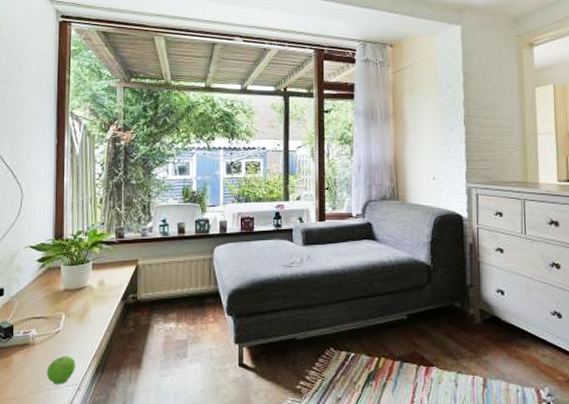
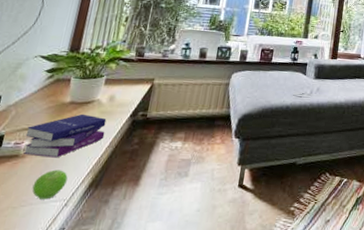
book: none [31,300,101,345] -> present [24,114,107,158]

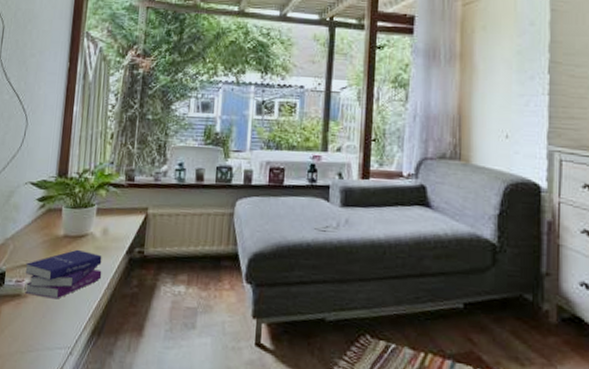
fruit: present [31,169,68,200] -> none [36,312,70,346]

